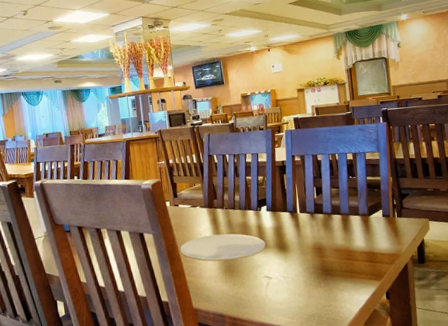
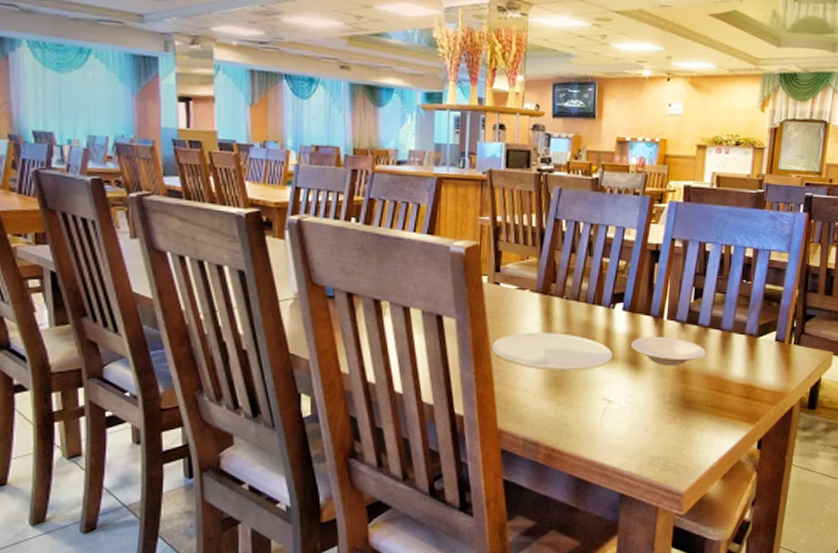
saucer: none [277,225,334,246] -> present [630,336,707,365]

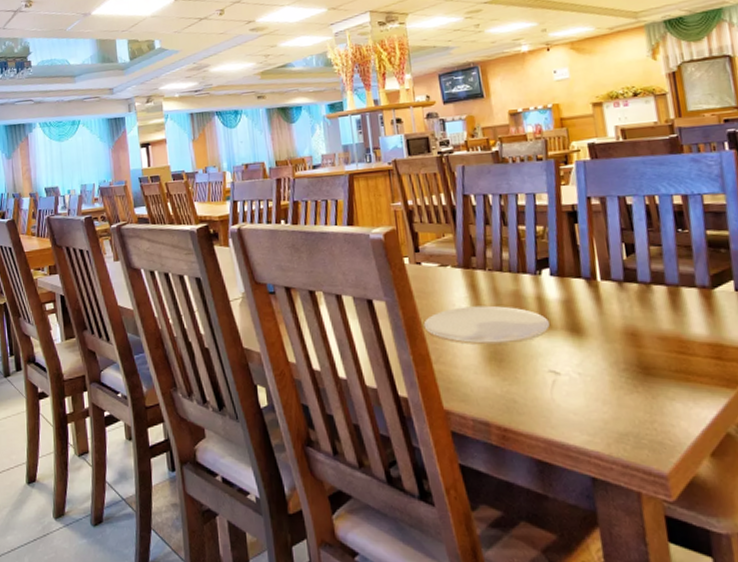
saucer: present [630,336,707,365] -> none [566,298,656,329]

